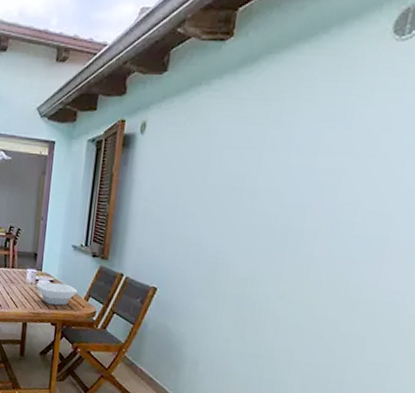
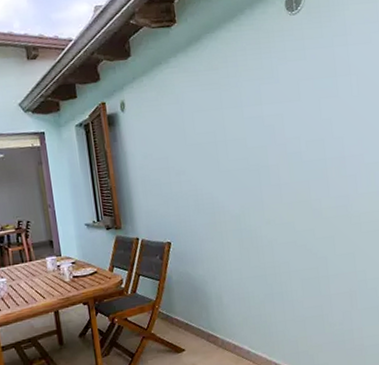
bowl: present [36,282,78,306] -> none [58,261,101,286]

